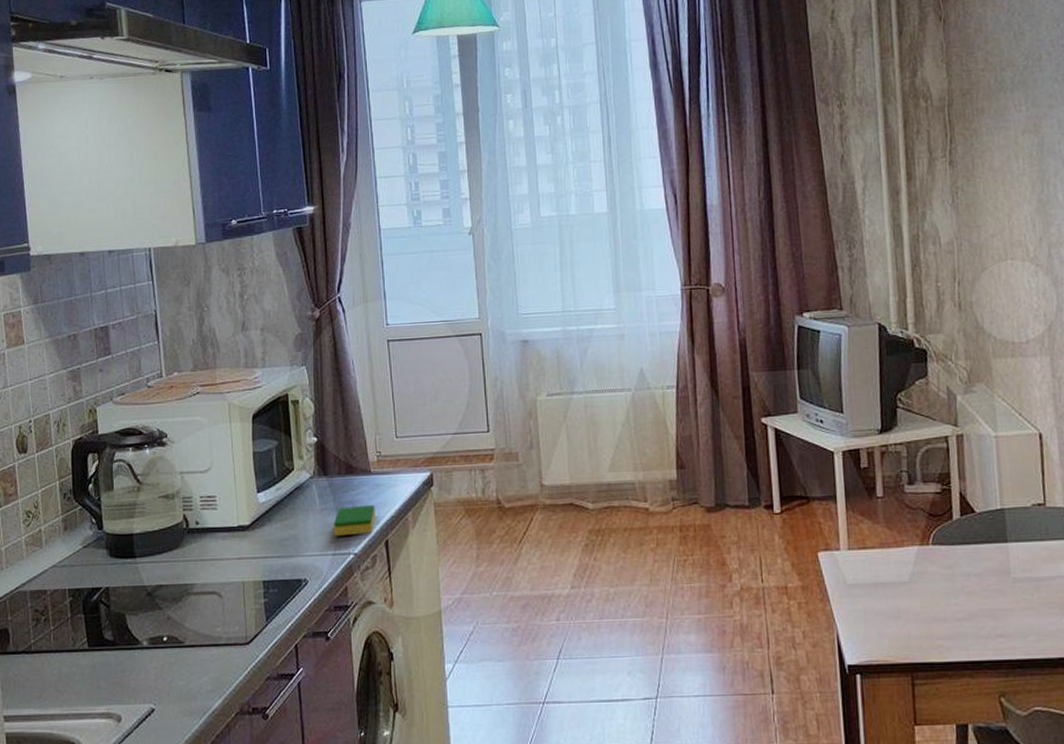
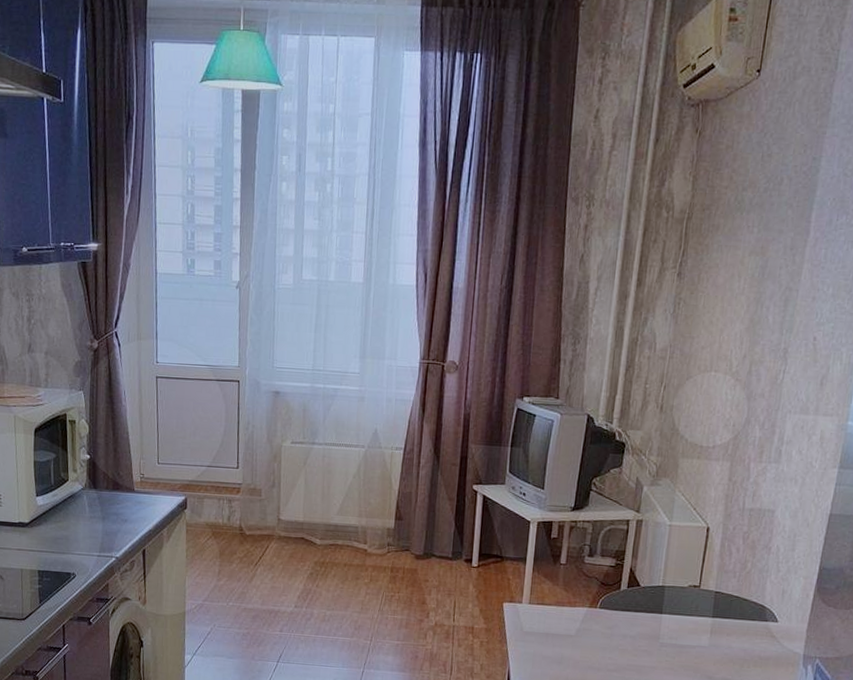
dish sponge: present [333,504,375,537] -> none [99,517,136,542]

